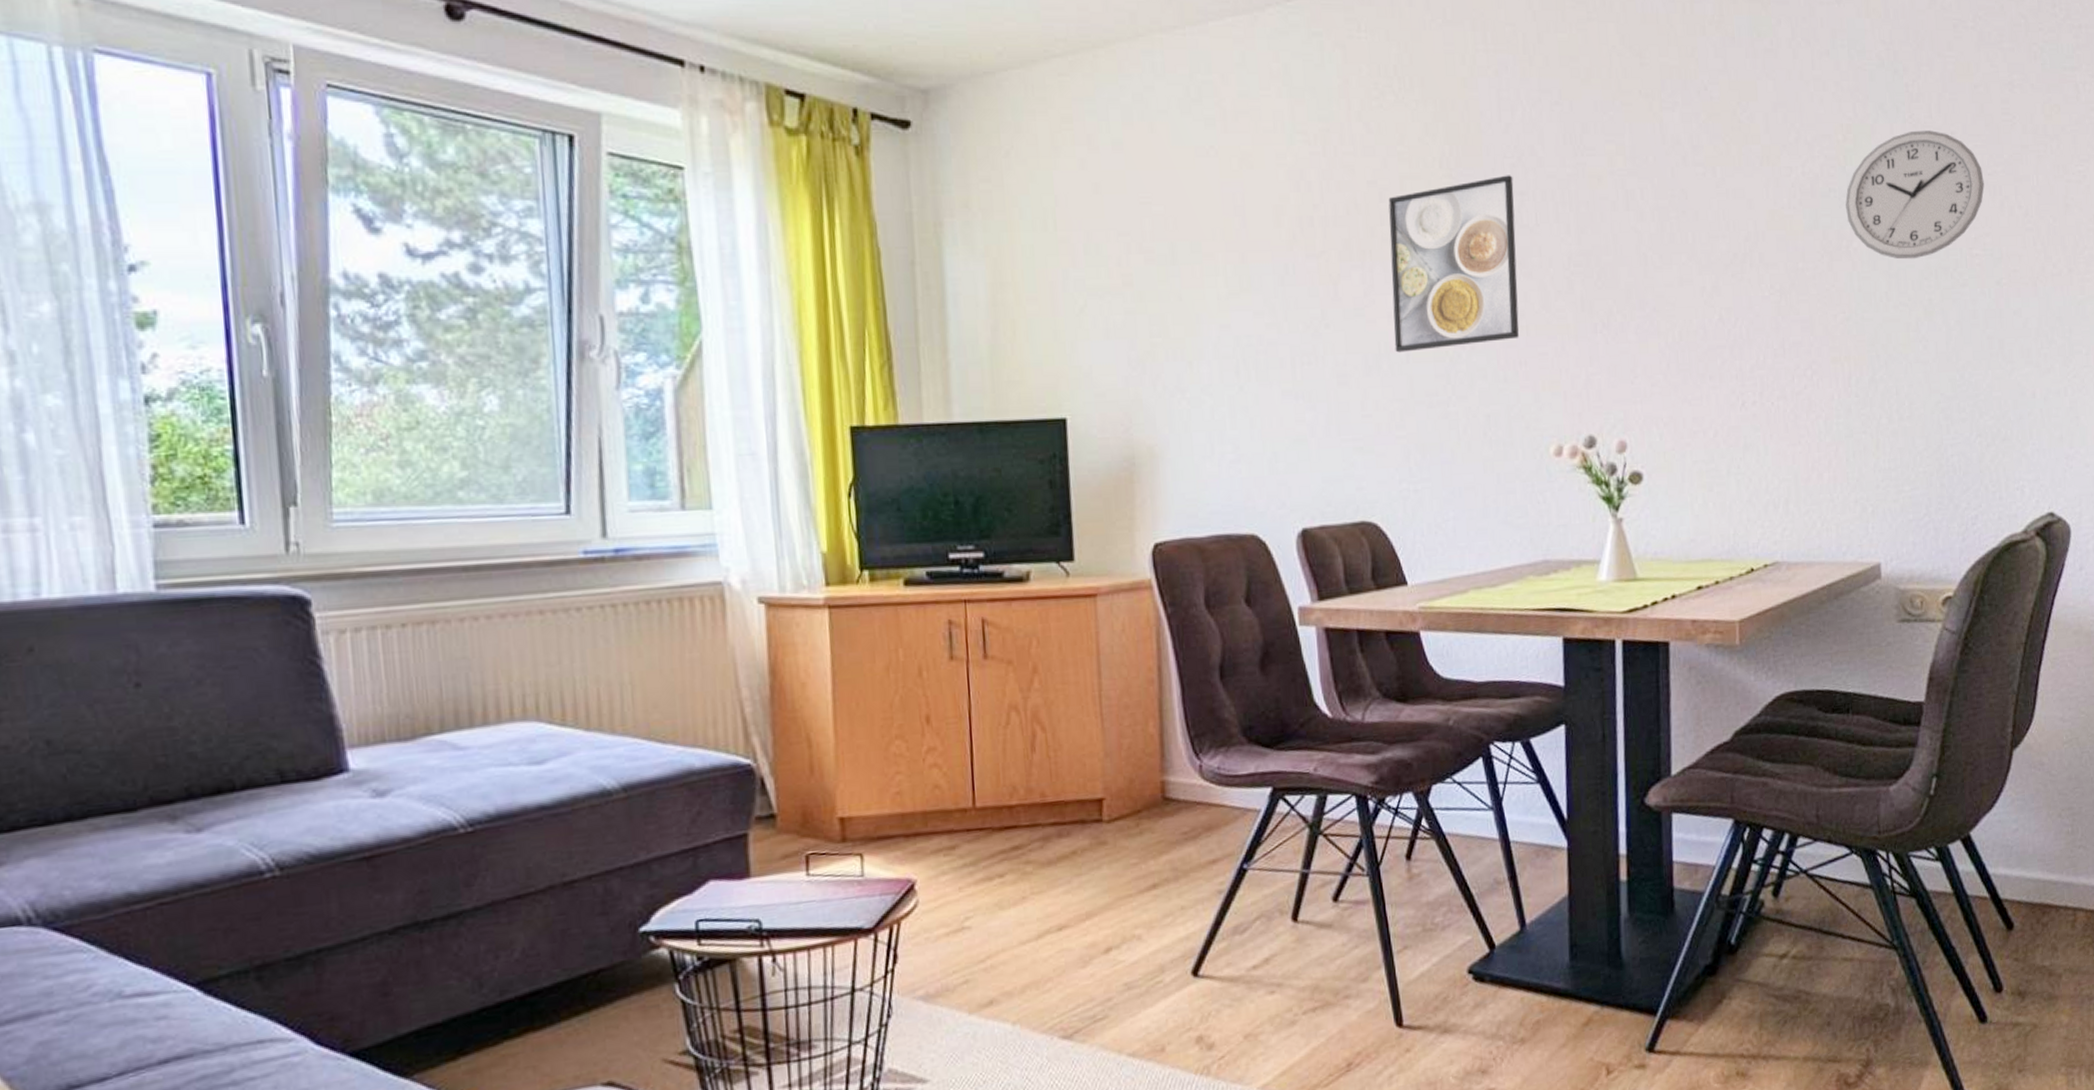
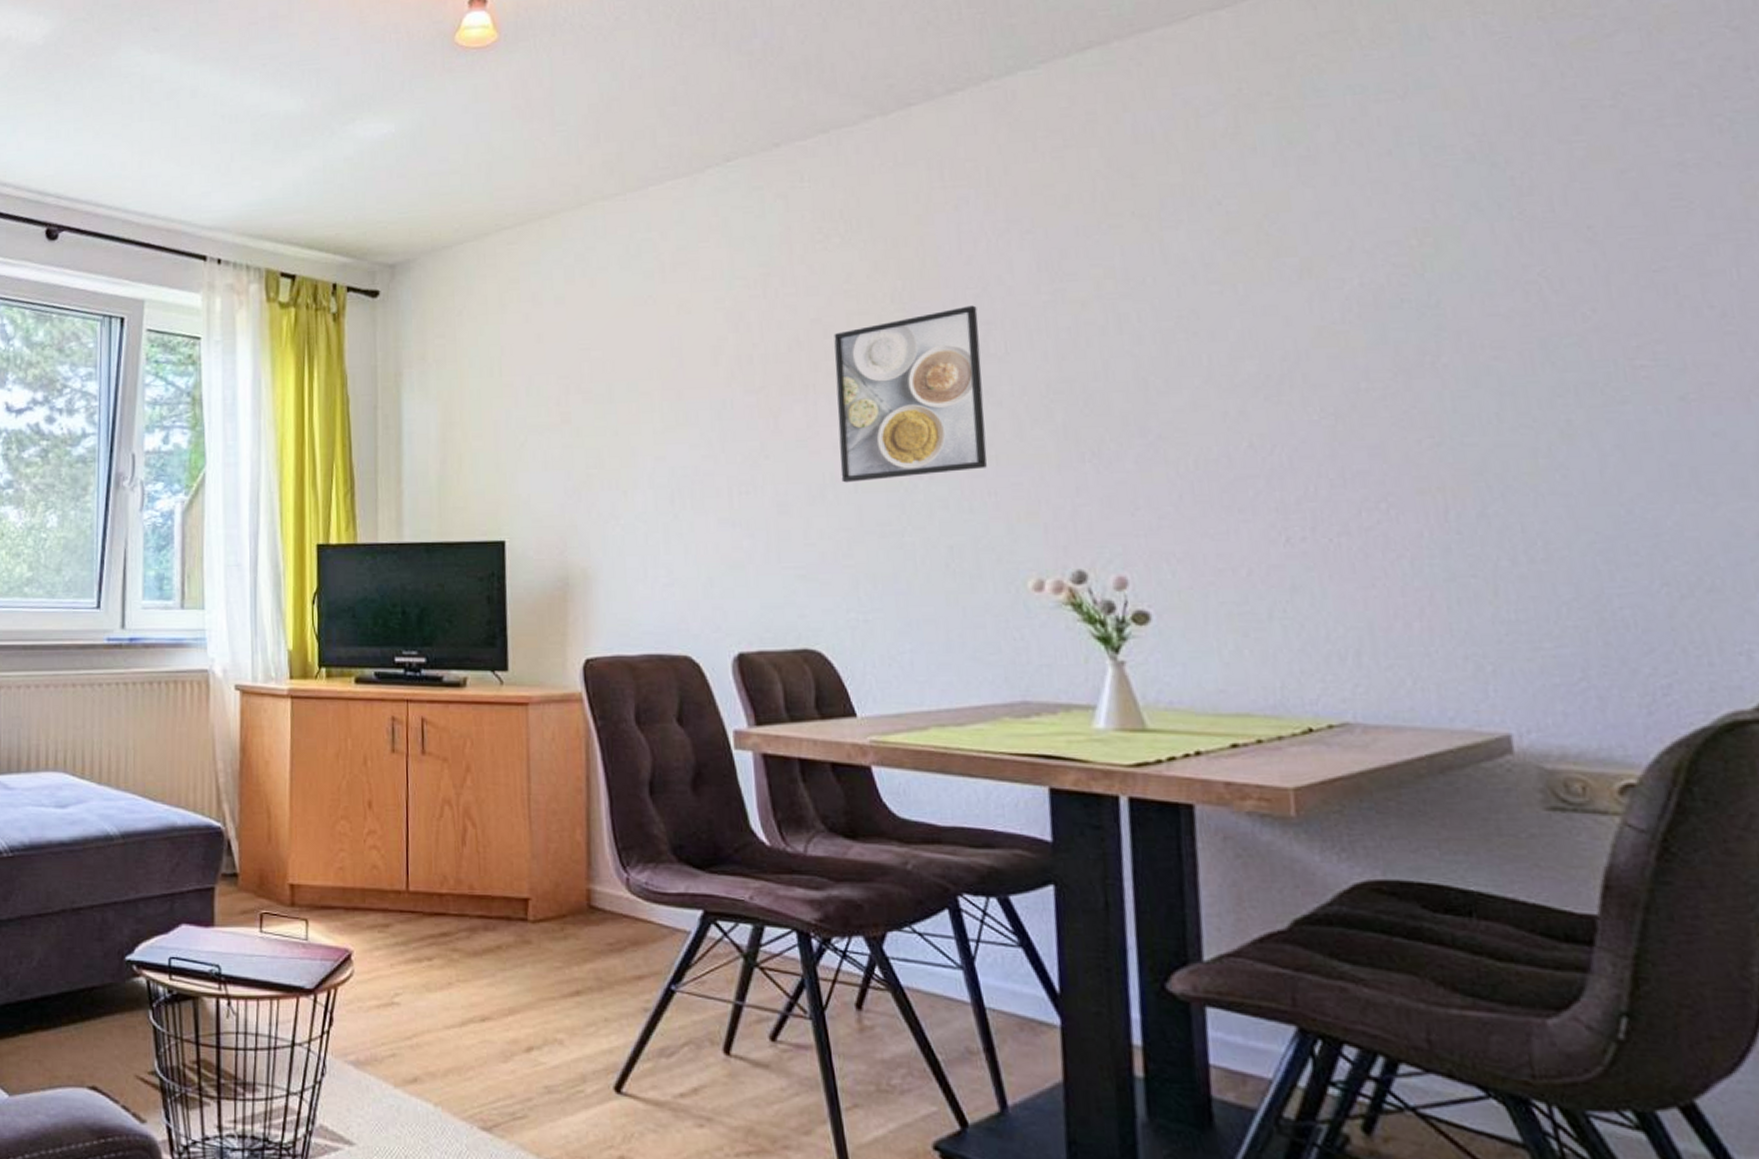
wall clock: present [1845,130,1984,260] -> none [1426,226,1648,375]

